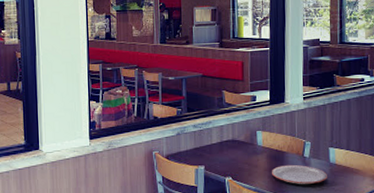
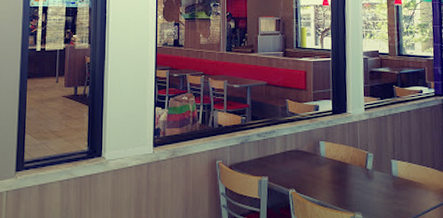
plate: present [272,164,327,185] -> none [335,177,391,199]

